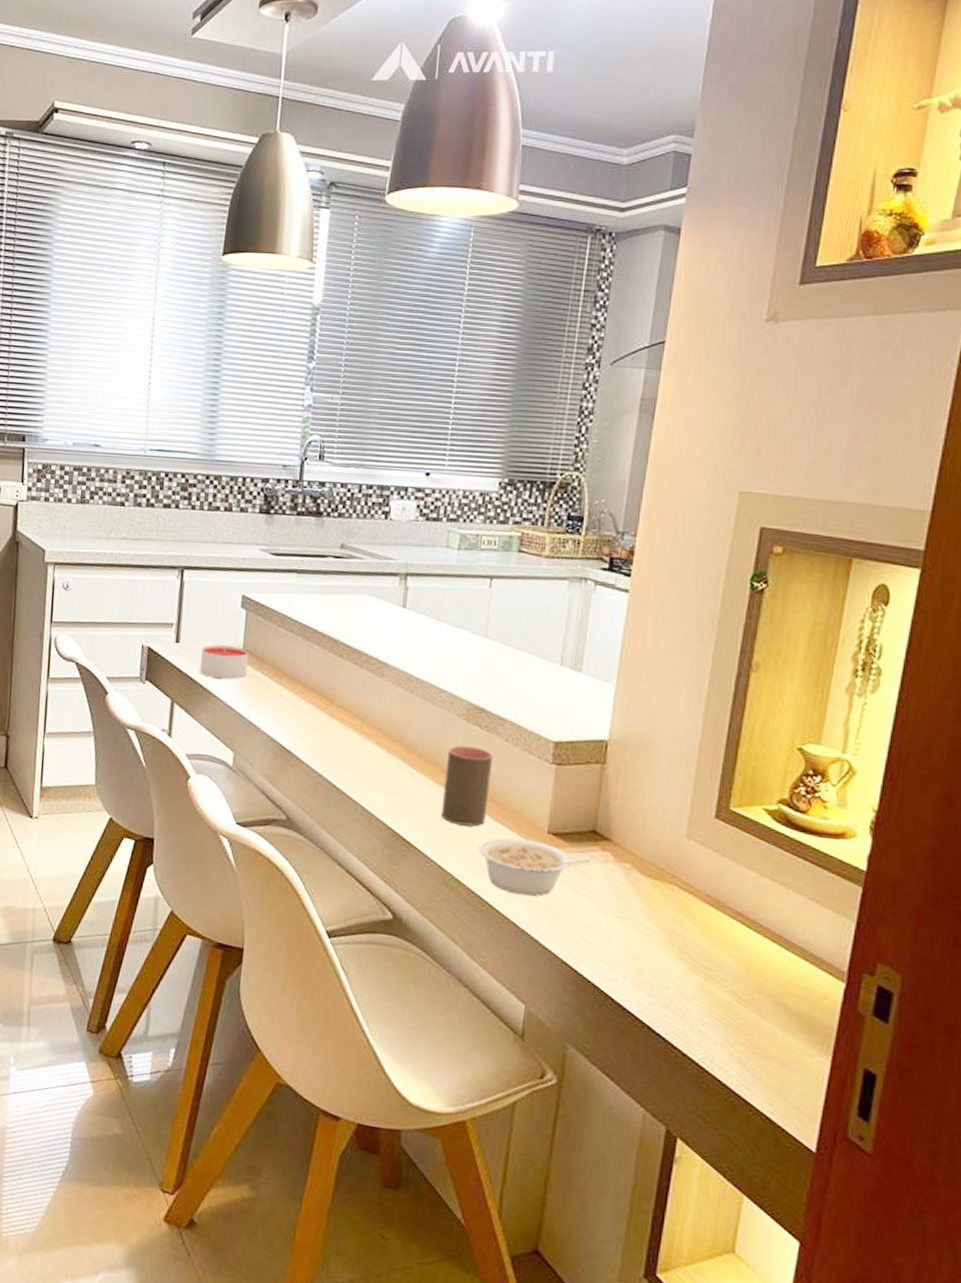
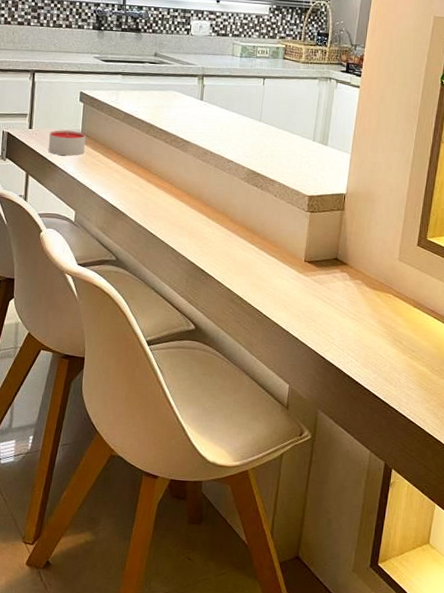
cup: present [441,745,492,827] -> none [229,200,266,259]
legume: present [479,838,591,896] -> none [256,266,334,307]

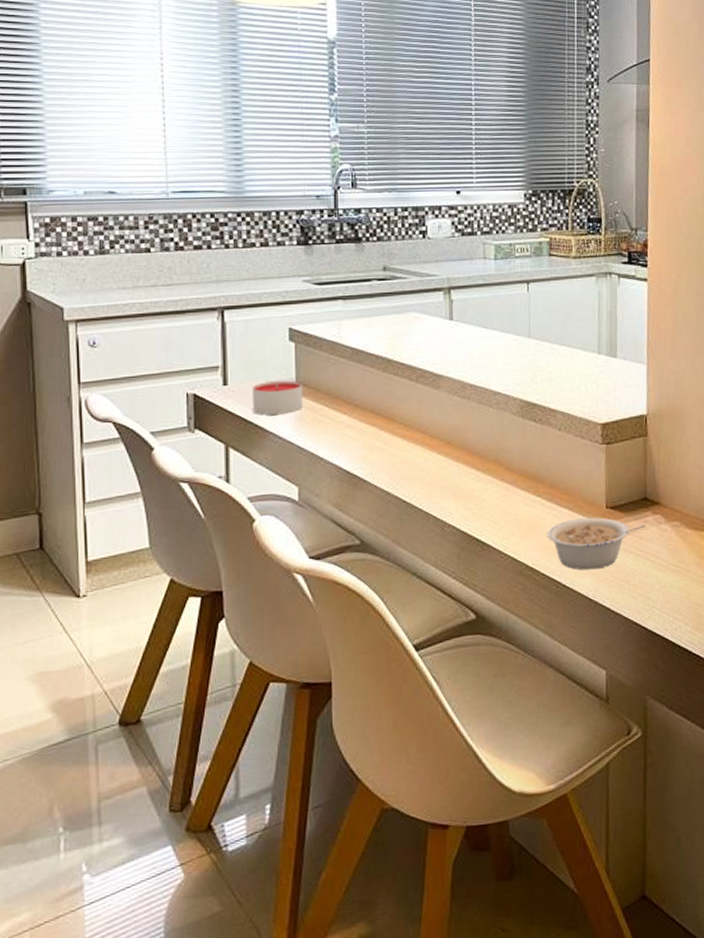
legume: none [256,266,334,307] -> present [547,517,646,570]

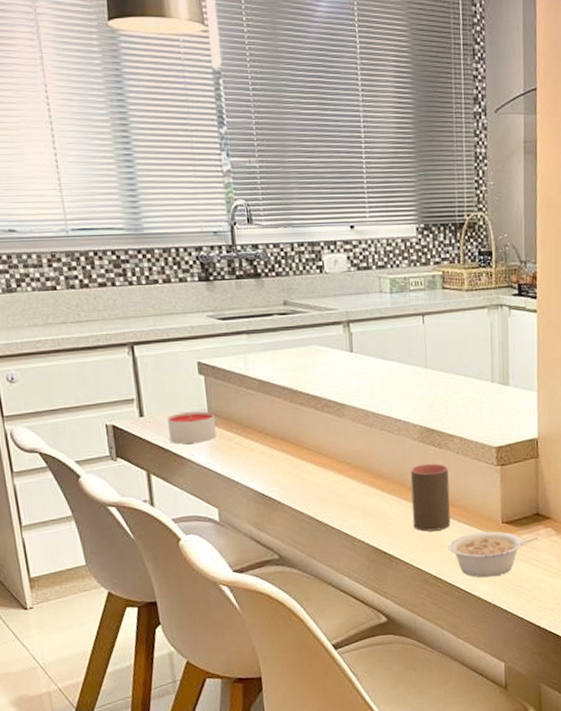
cup: none [508,440,550,516] -> present [410,463,451,532]

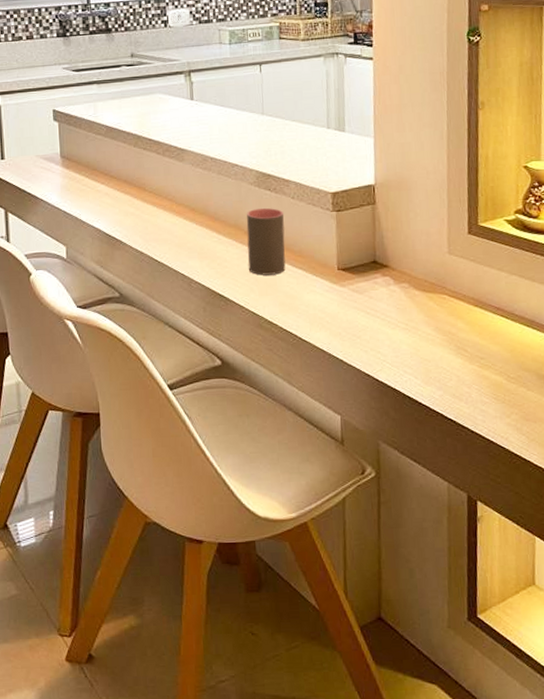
candle: present [166,411,217,444] -> none [24,155,67,185]
legume: present [449,531,538,578] -> none [283,278,375,325]

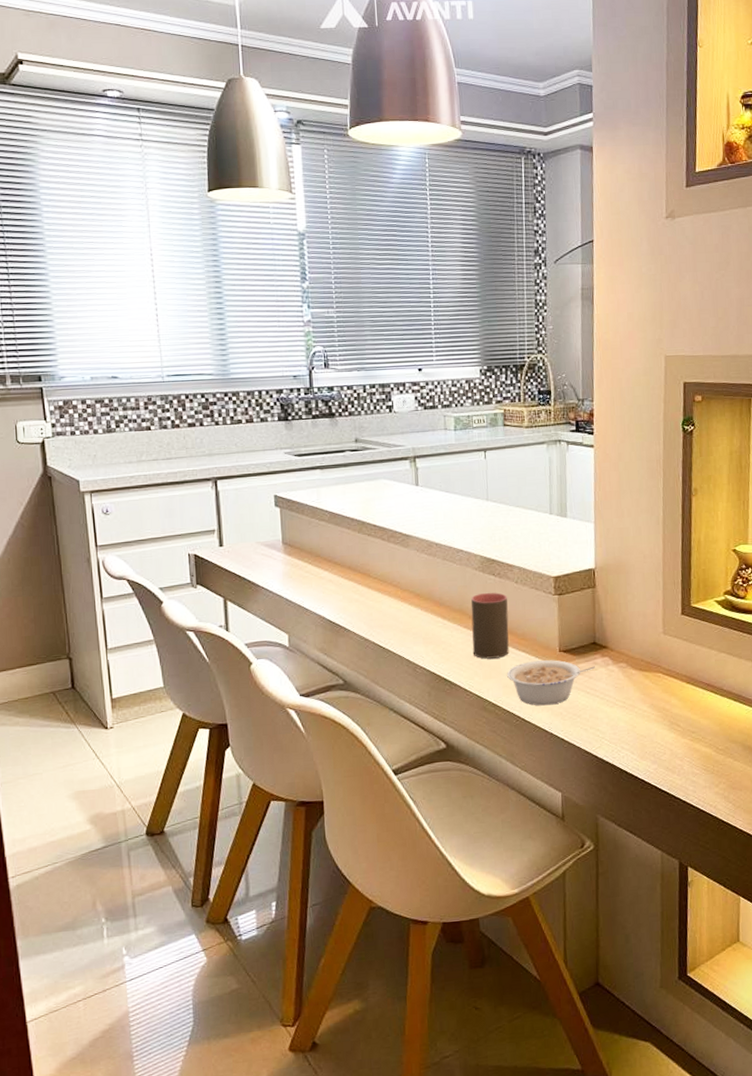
legume: none [283,278,375,325] -> present [507,660,595,706]

